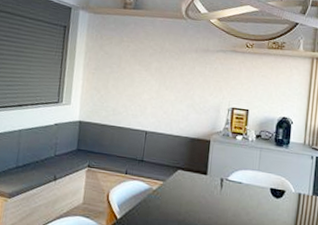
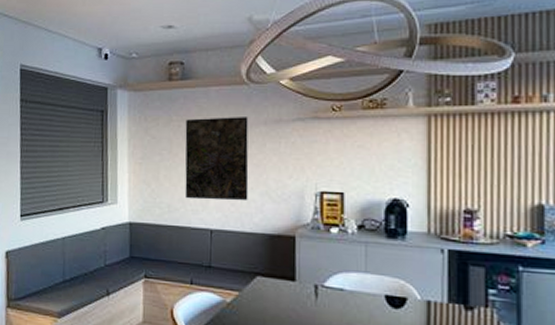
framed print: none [127,41,184,111] -> present [184,117,249,201]

